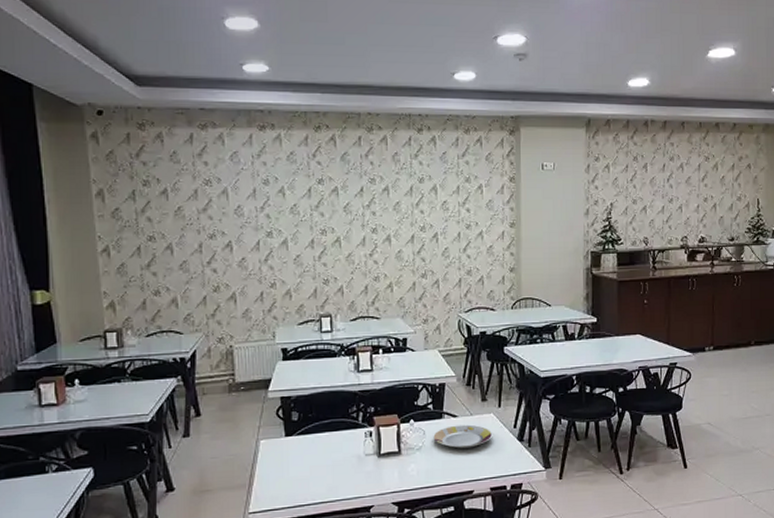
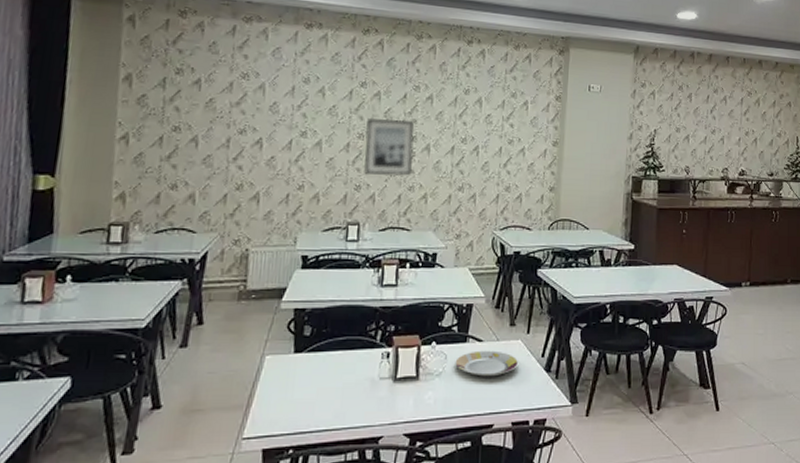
wall art: none [327,212,376,269] -> present [363,117,415,176]

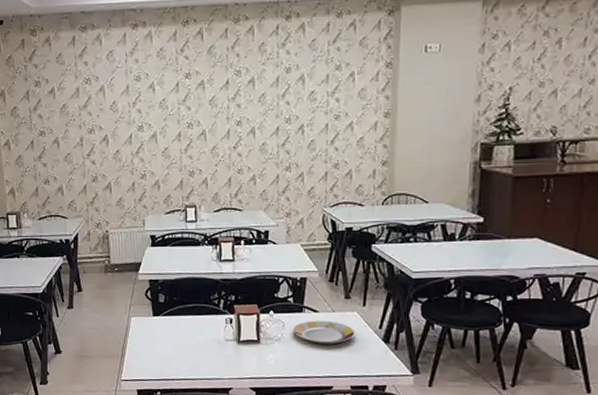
wall art: present [363,117,415,176] -> none [193,105,240,162]

